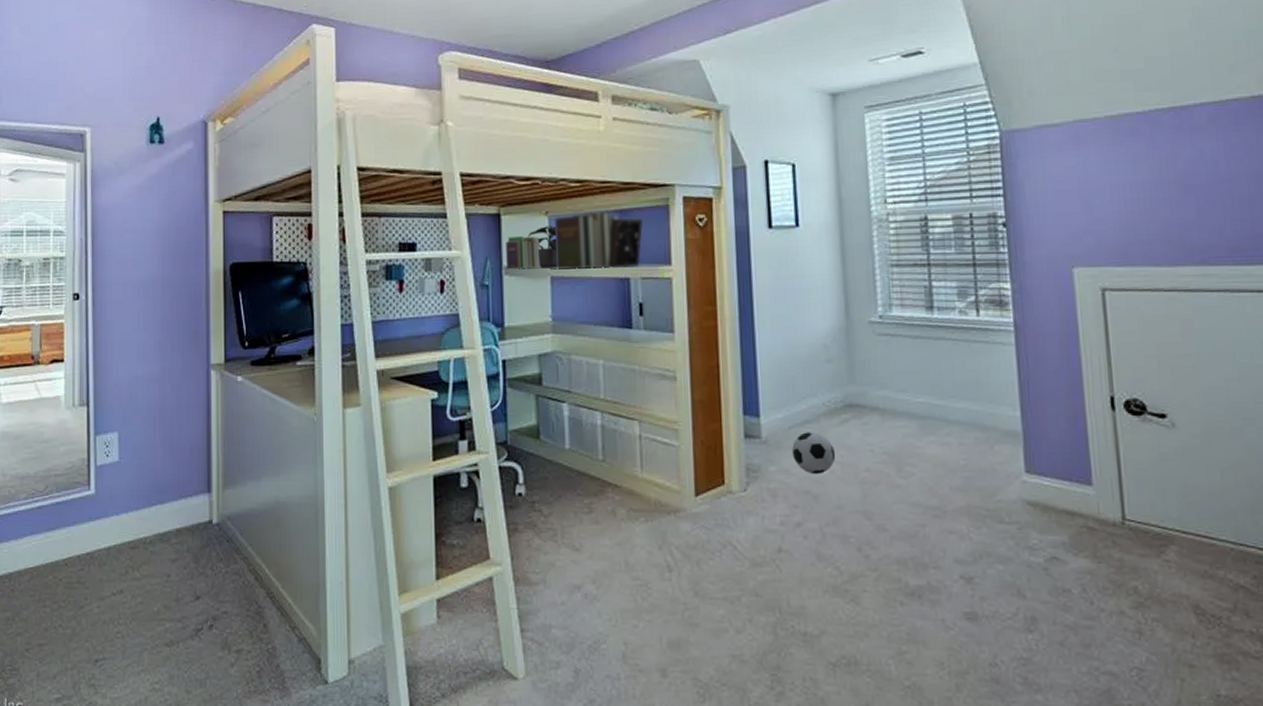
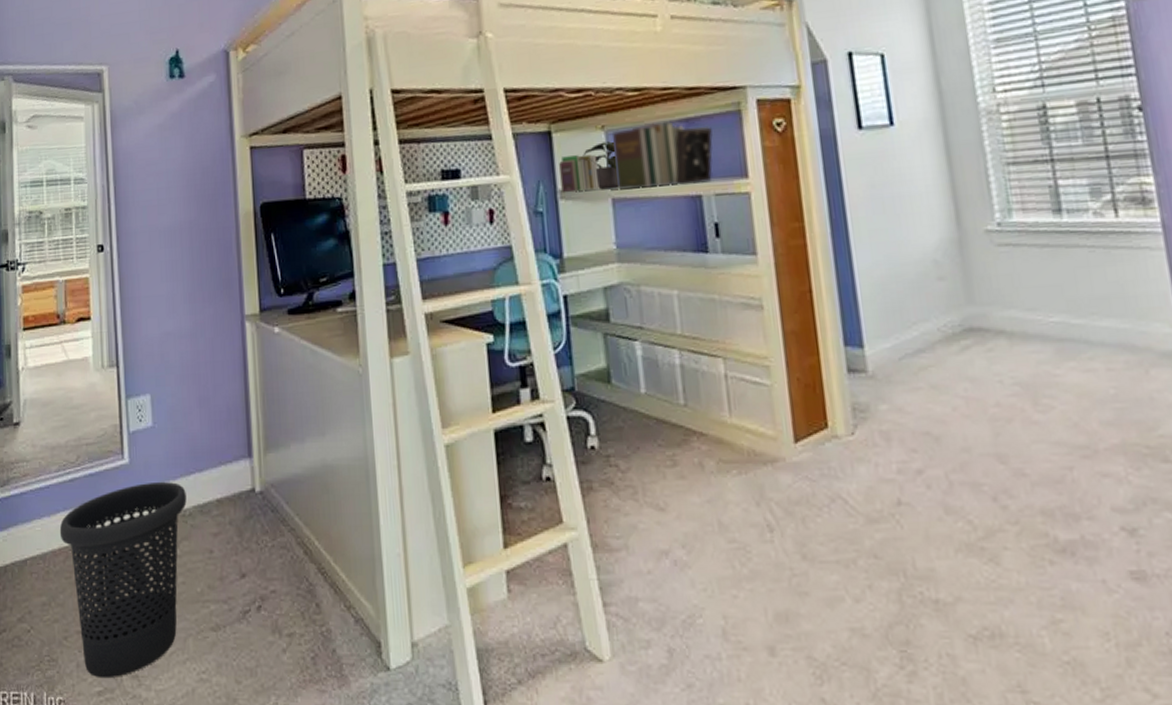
trash bin: none [26,512,148,687] -> present [59,482,187,679]
soccer ball: present [792,432,836,475] -> none [904,362,958,413]

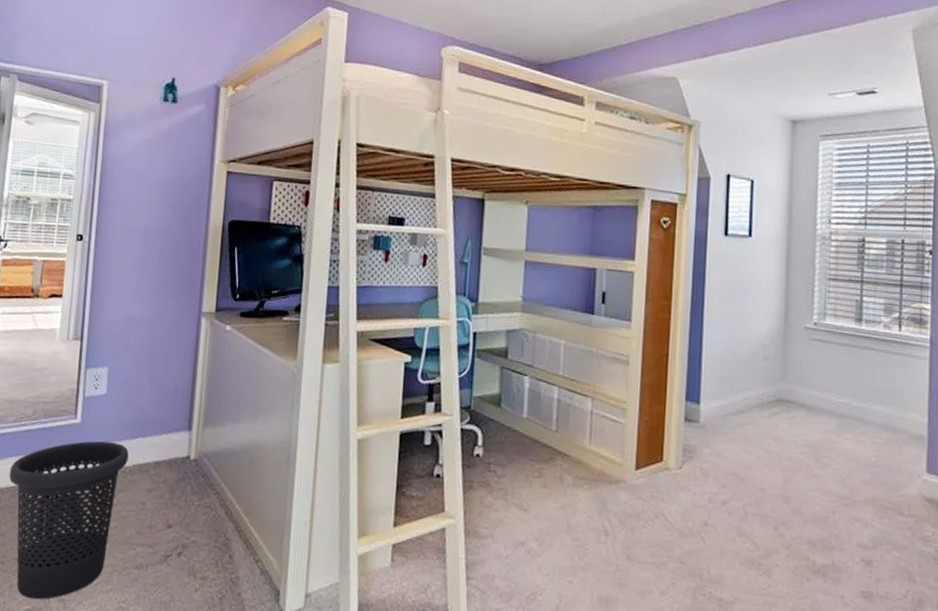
books: present [559,154,600,194] -> none [485,221,518,252]
potted plant: present [583,141,620,190] -> none [507,214,534,253]
books: present [611,123,684,190] -> none [531,205,591,258]
picture frame: present [674,125,713,185] -> none [578,213,613,259]

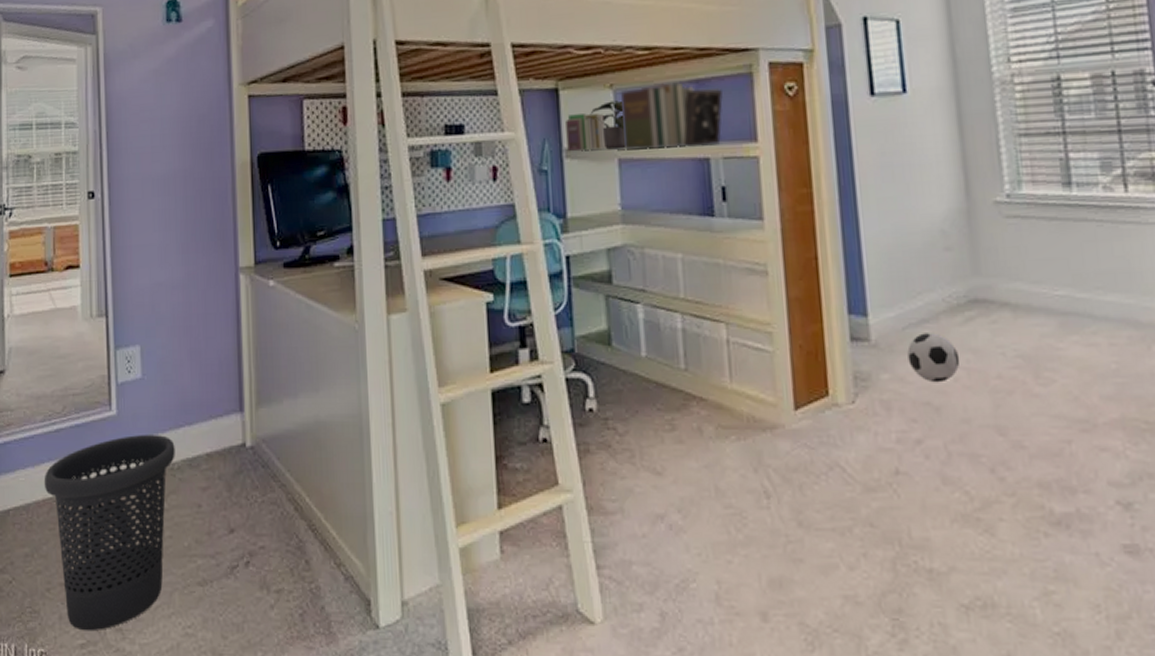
books: none [485,221,518,252] -> present [566,113,606,152]
potted plant: none [507,214,534,253] -> present [590,100,626,150]
books: none [531,205,591,258] -> present [620,83,694,150]
picture frame: none [578,213,613,259] -> present [683,87,723,147]
soccer ball: none [725,421,764,460] -> present [907,333,960,383]

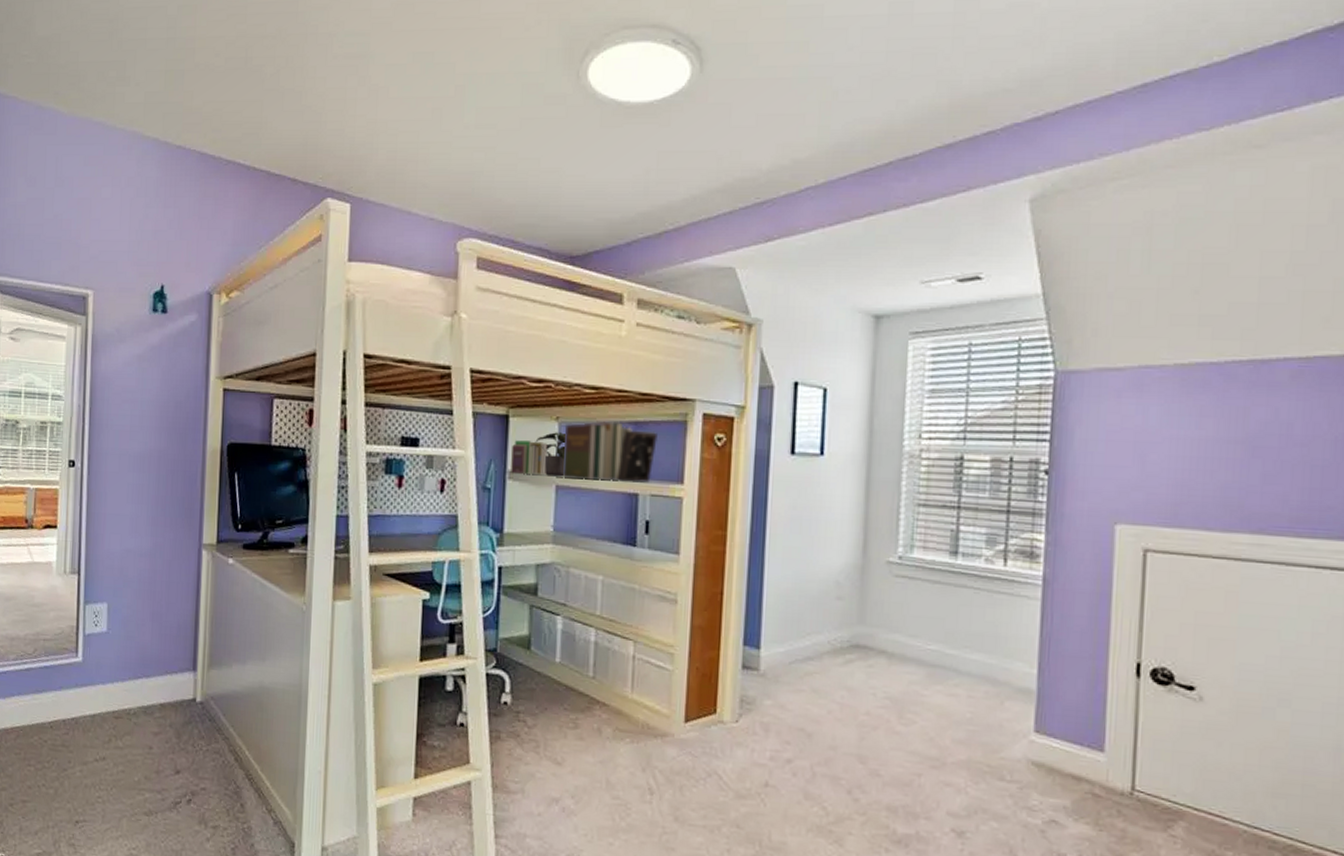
trash bin: present [44,435,175,631] -> none [13,681,133,844]
soccer ball: present [907,333,960,383] -> none [790,669,836,713]

